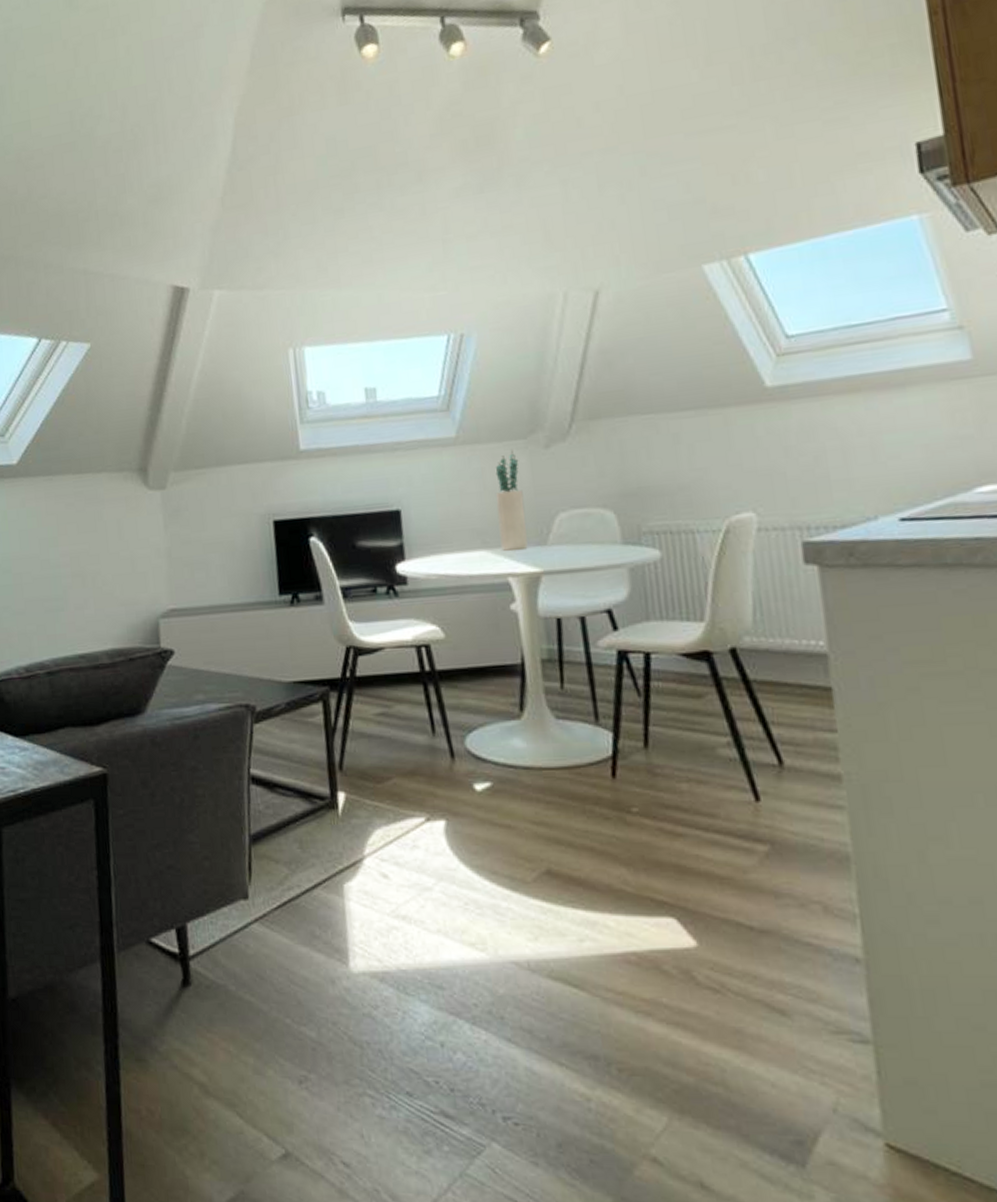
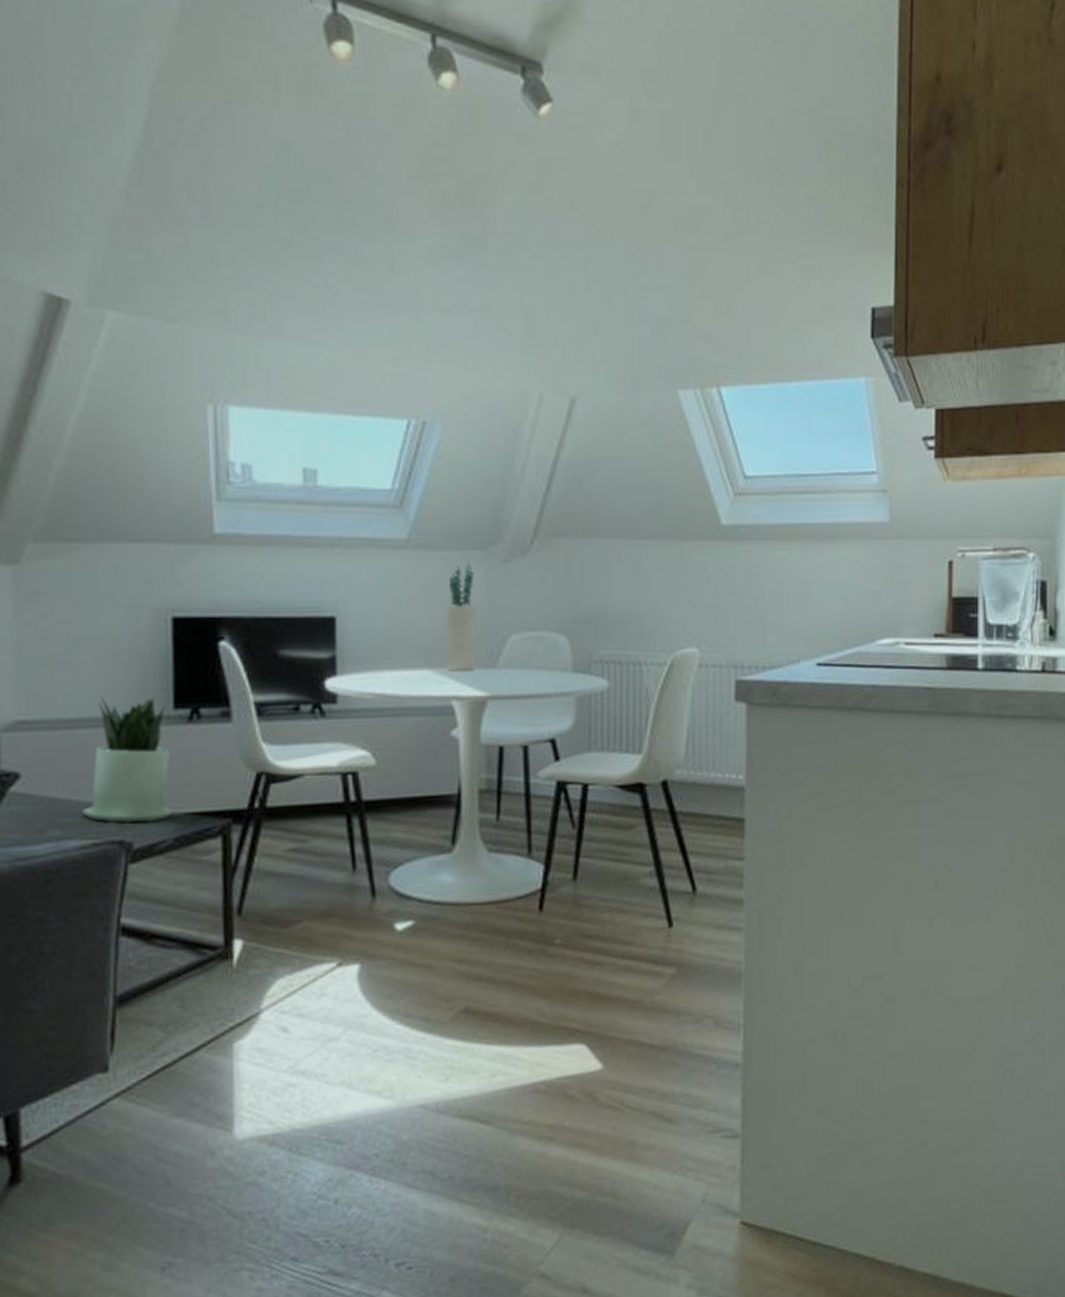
planter: none [218,587,285,690] -> present [83,698,174,823]

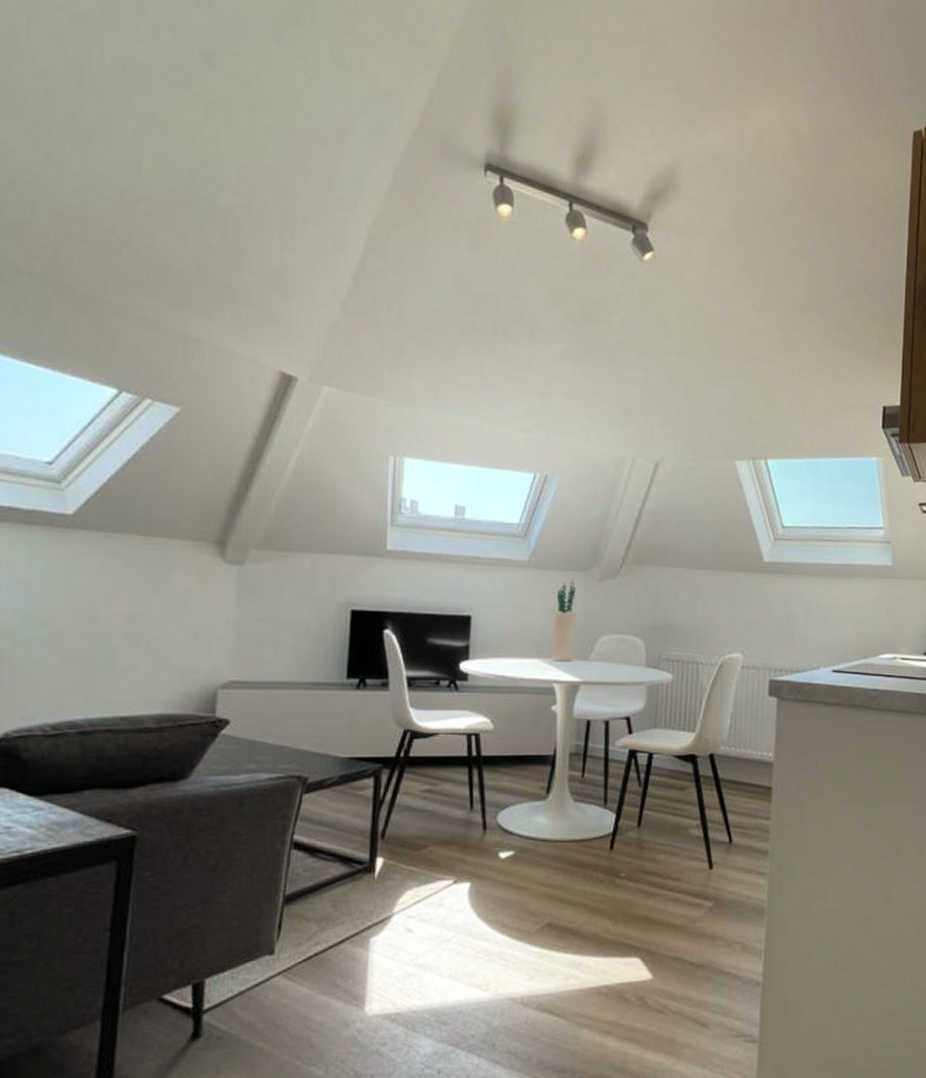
planter: present [83,698,174,823] -> none [273,668,341,762]

